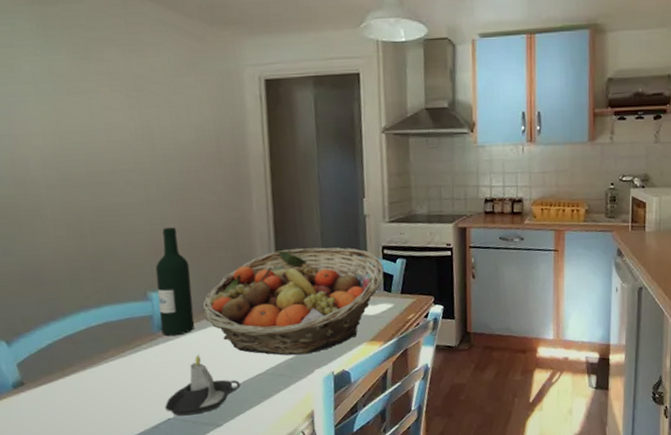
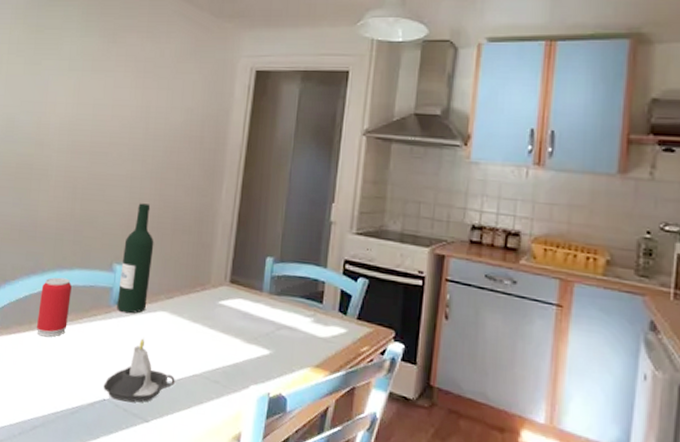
beverage can: none [66,317,109,379] -> present [36,277,72,337]
fruit basket: present [201,247,384,355] -> none [156,244,342,366]

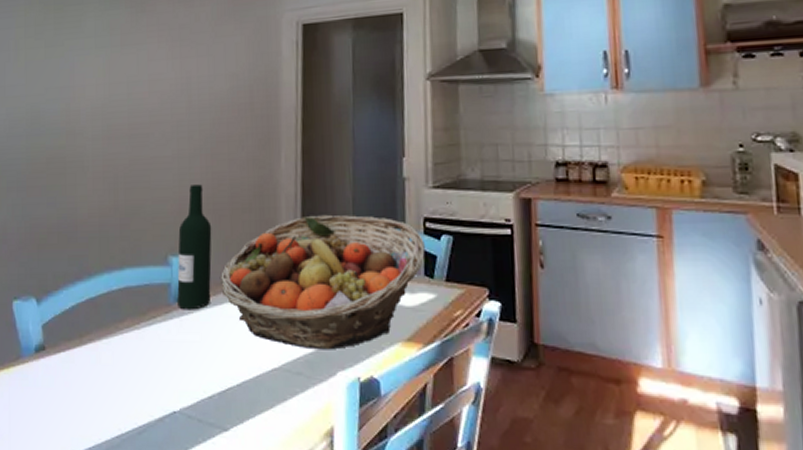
beverage can: present [36,277,72,337] -> none [88,280,124,350]
candle: present [103,338,175,403] -> none [172,336,252,411]
fruit basket: none [156,244,342,366] -> present [219,214,425,350]

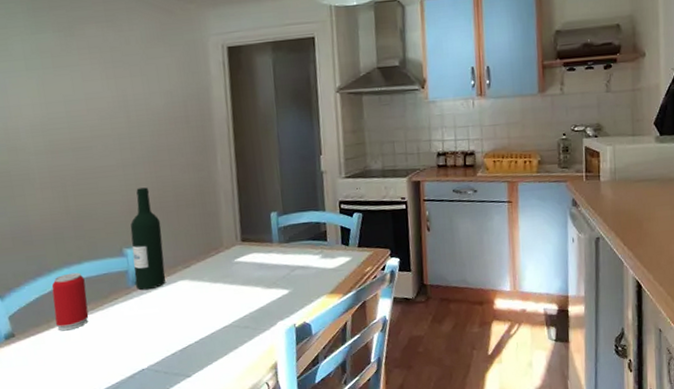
beverage can: none [88,280,124,350] -> present [51,272,89,331]
fruit basket: present [219,214,425,350] -> none [171,203,342,308]

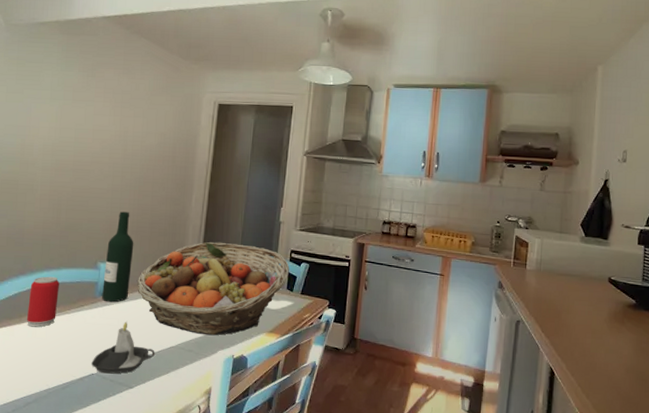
candle: none [139,308,208,367] -> present [91,321,155,374]
fruit basket: none [171,203,342,308] -> present [136,241,289,336]

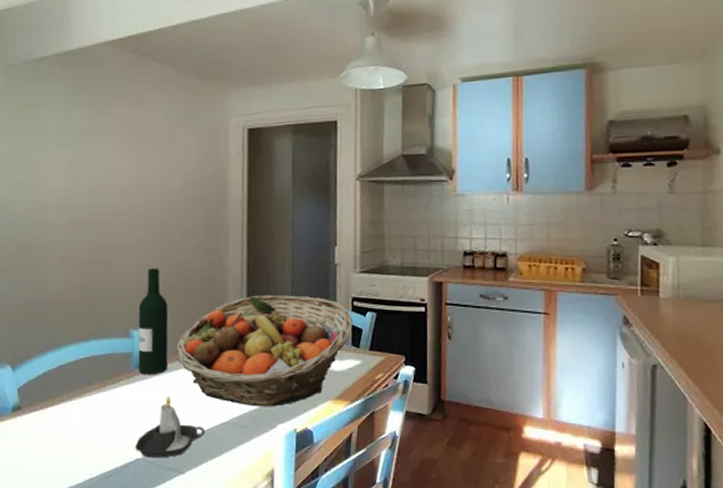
beverage can: present [26,276,59,327] -> none [59,350,91,409]

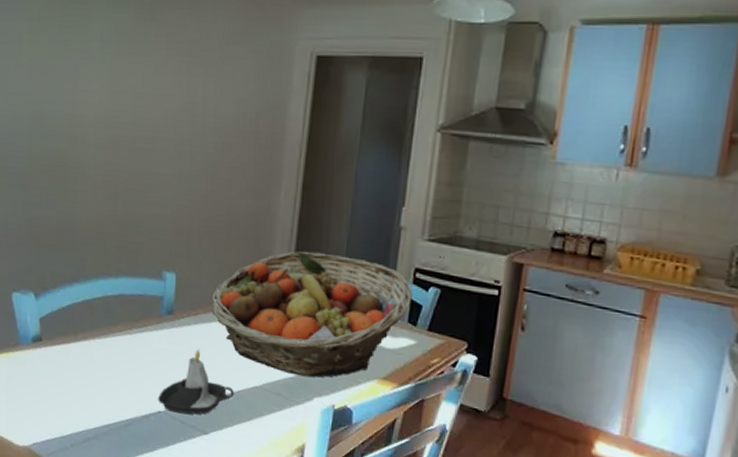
wine bottle: present [138,268,169,375] -> none [169,205,207,324]

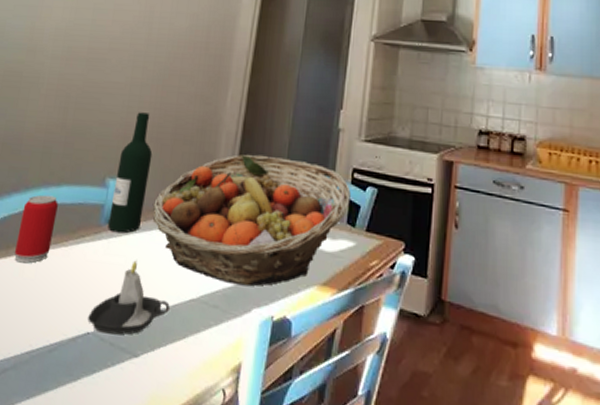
beverage can: none [82,285,118,348] -> present [14,194,58,264]
wine bottle: none [169,205,207,324] -> present [108,112,153,233]

